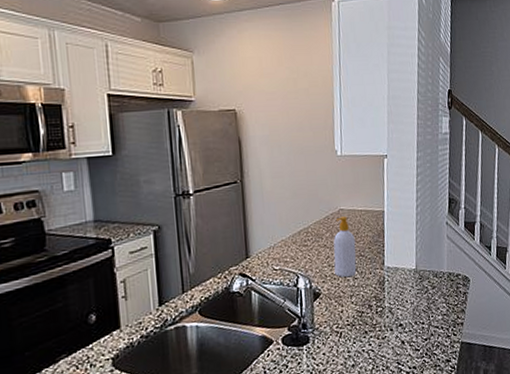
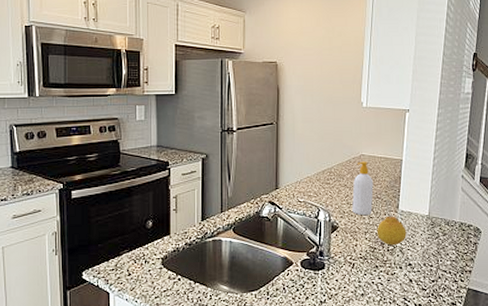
fruit: none [363,274,395,307] -> present [377,217,406,246]

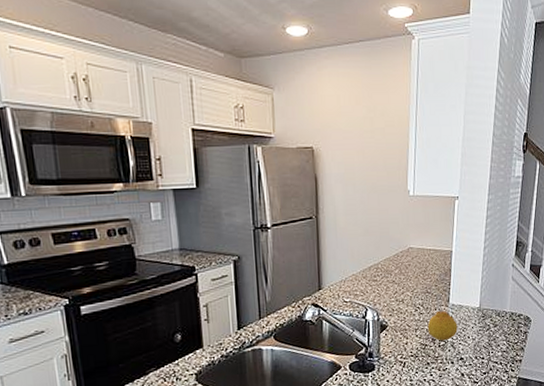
soap bottle: present [352,161,374,216] -> none [401,254,423,312]

